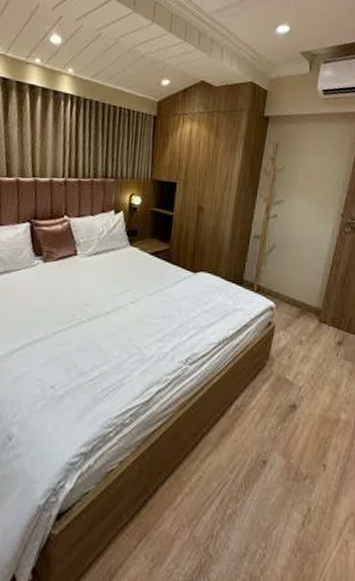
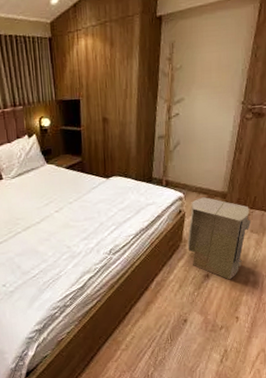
air purifier: none [274,310,345,415] -> present [187,197,251,280]

